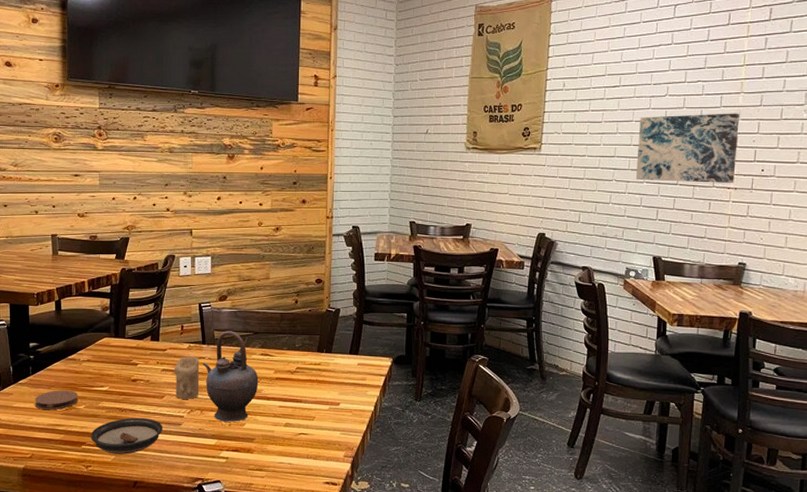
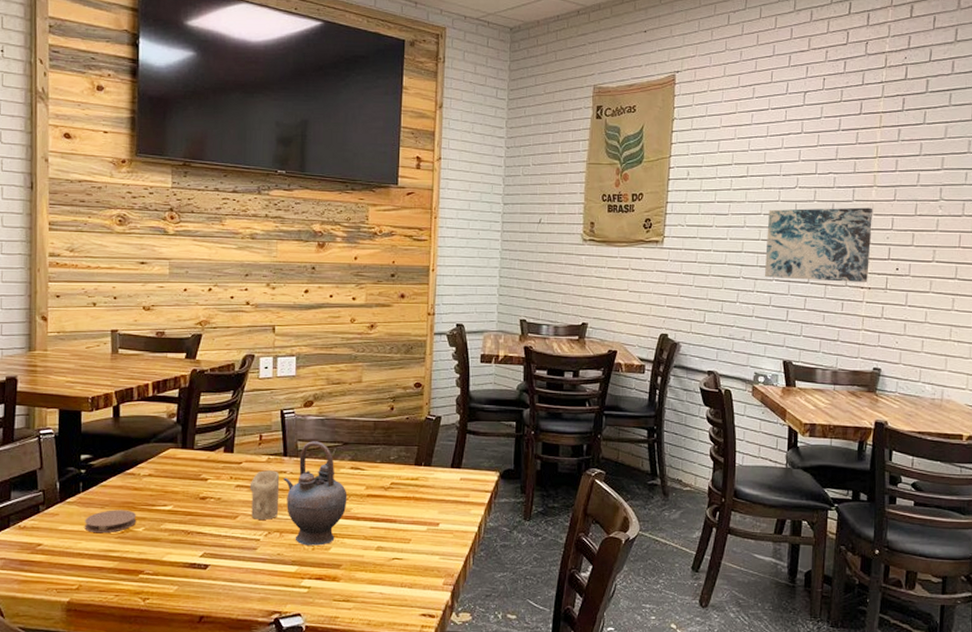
saucer: present [90,418,163,454] -> none [149,541,235,584]

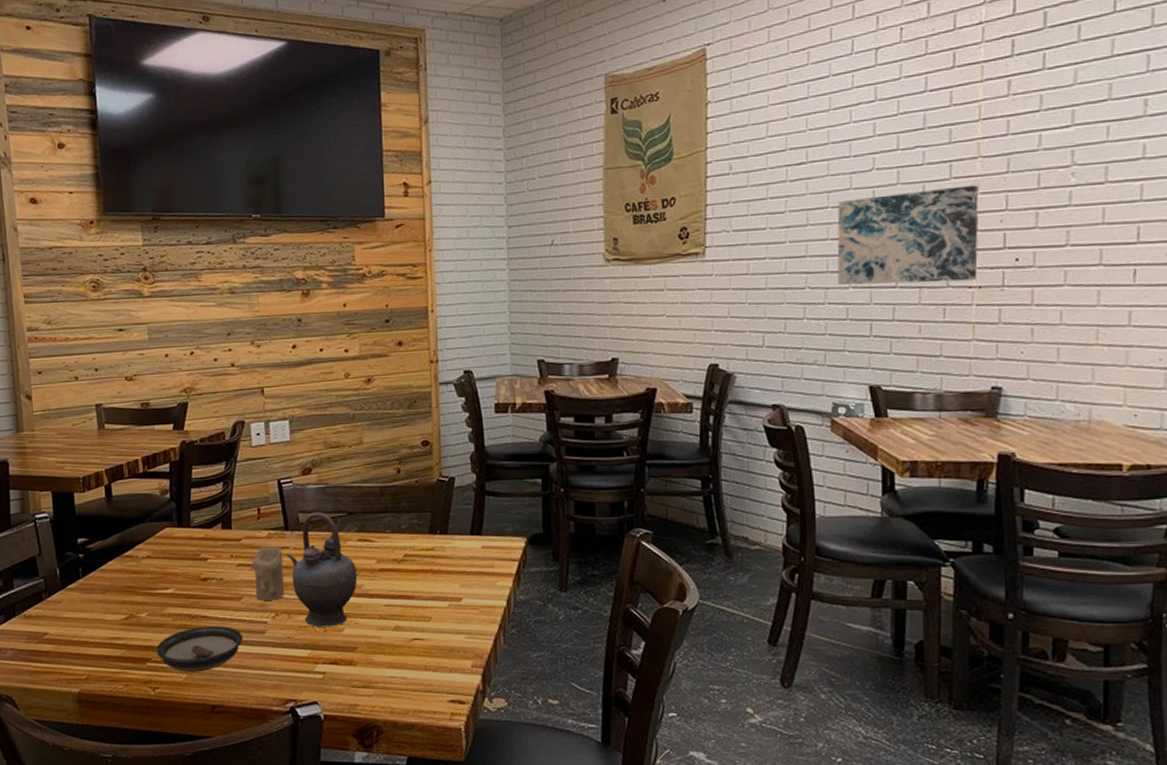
coaster: present [84,510,137,534] -> none [87,595,139,620]
saucer: none [149,541,235,584] -> present [156,626,243,672]

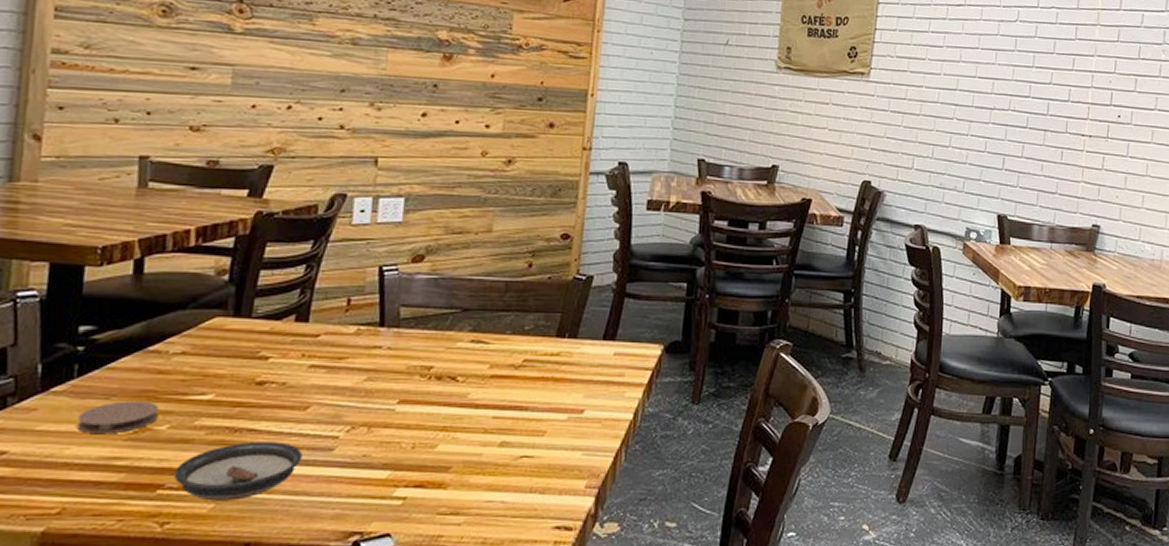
coaster: none [87,595,139,620] -> present [77,401,160,435]
candle: present [251,546,285,600] -> none [328,345,373,410]
teapot: present [286,512,358,627] -> none [376,306,465,443]
wall art: present [837,185,979,286] -> none [981,44,1095,130]

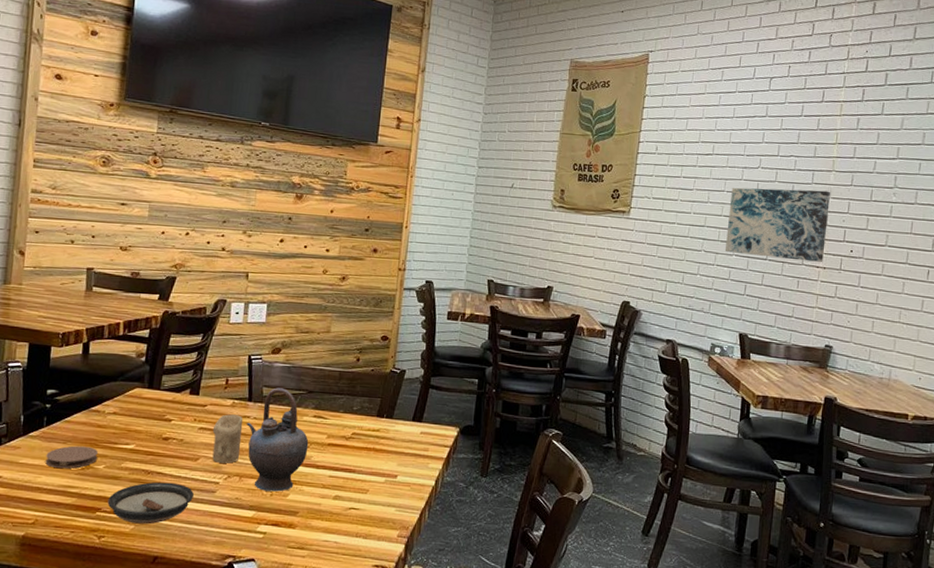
candle: none [328,345,373,410] -> present [212,414,244,463]
teapot: none [376,306,465,443] -> present [246,387,309,492]
wall art: none [981,44,1095,130] -> present [726,187,830,262]

